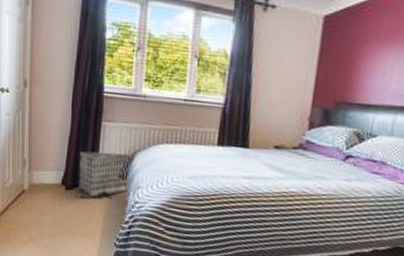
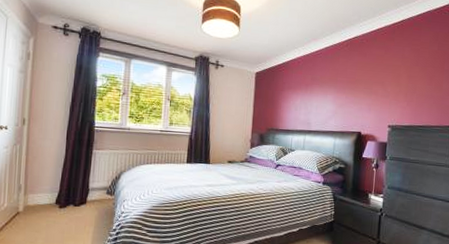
architectural model: present [74,151,130,199] -> none [67,174,117,214]

